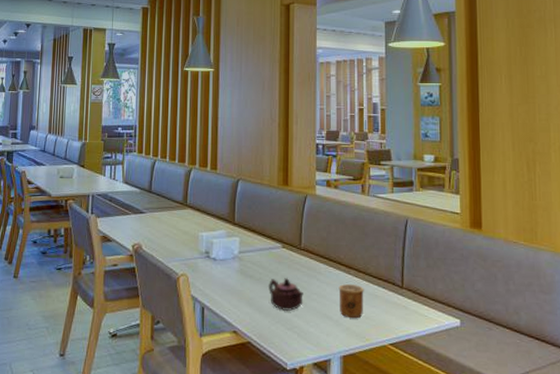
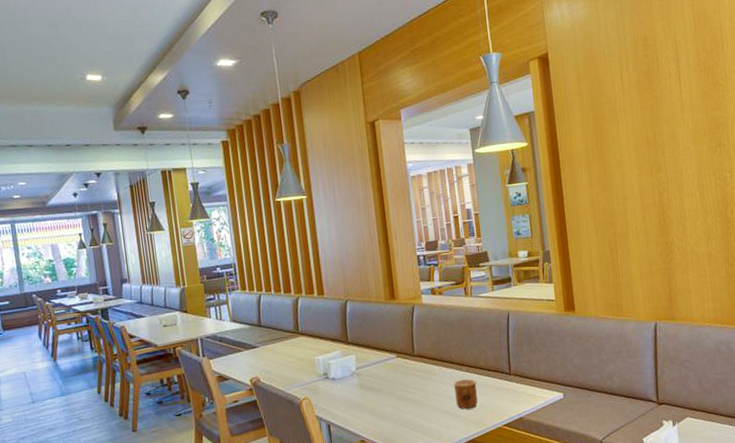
teapot: present [269,278,303,311] -> none [388,384,423,414]

